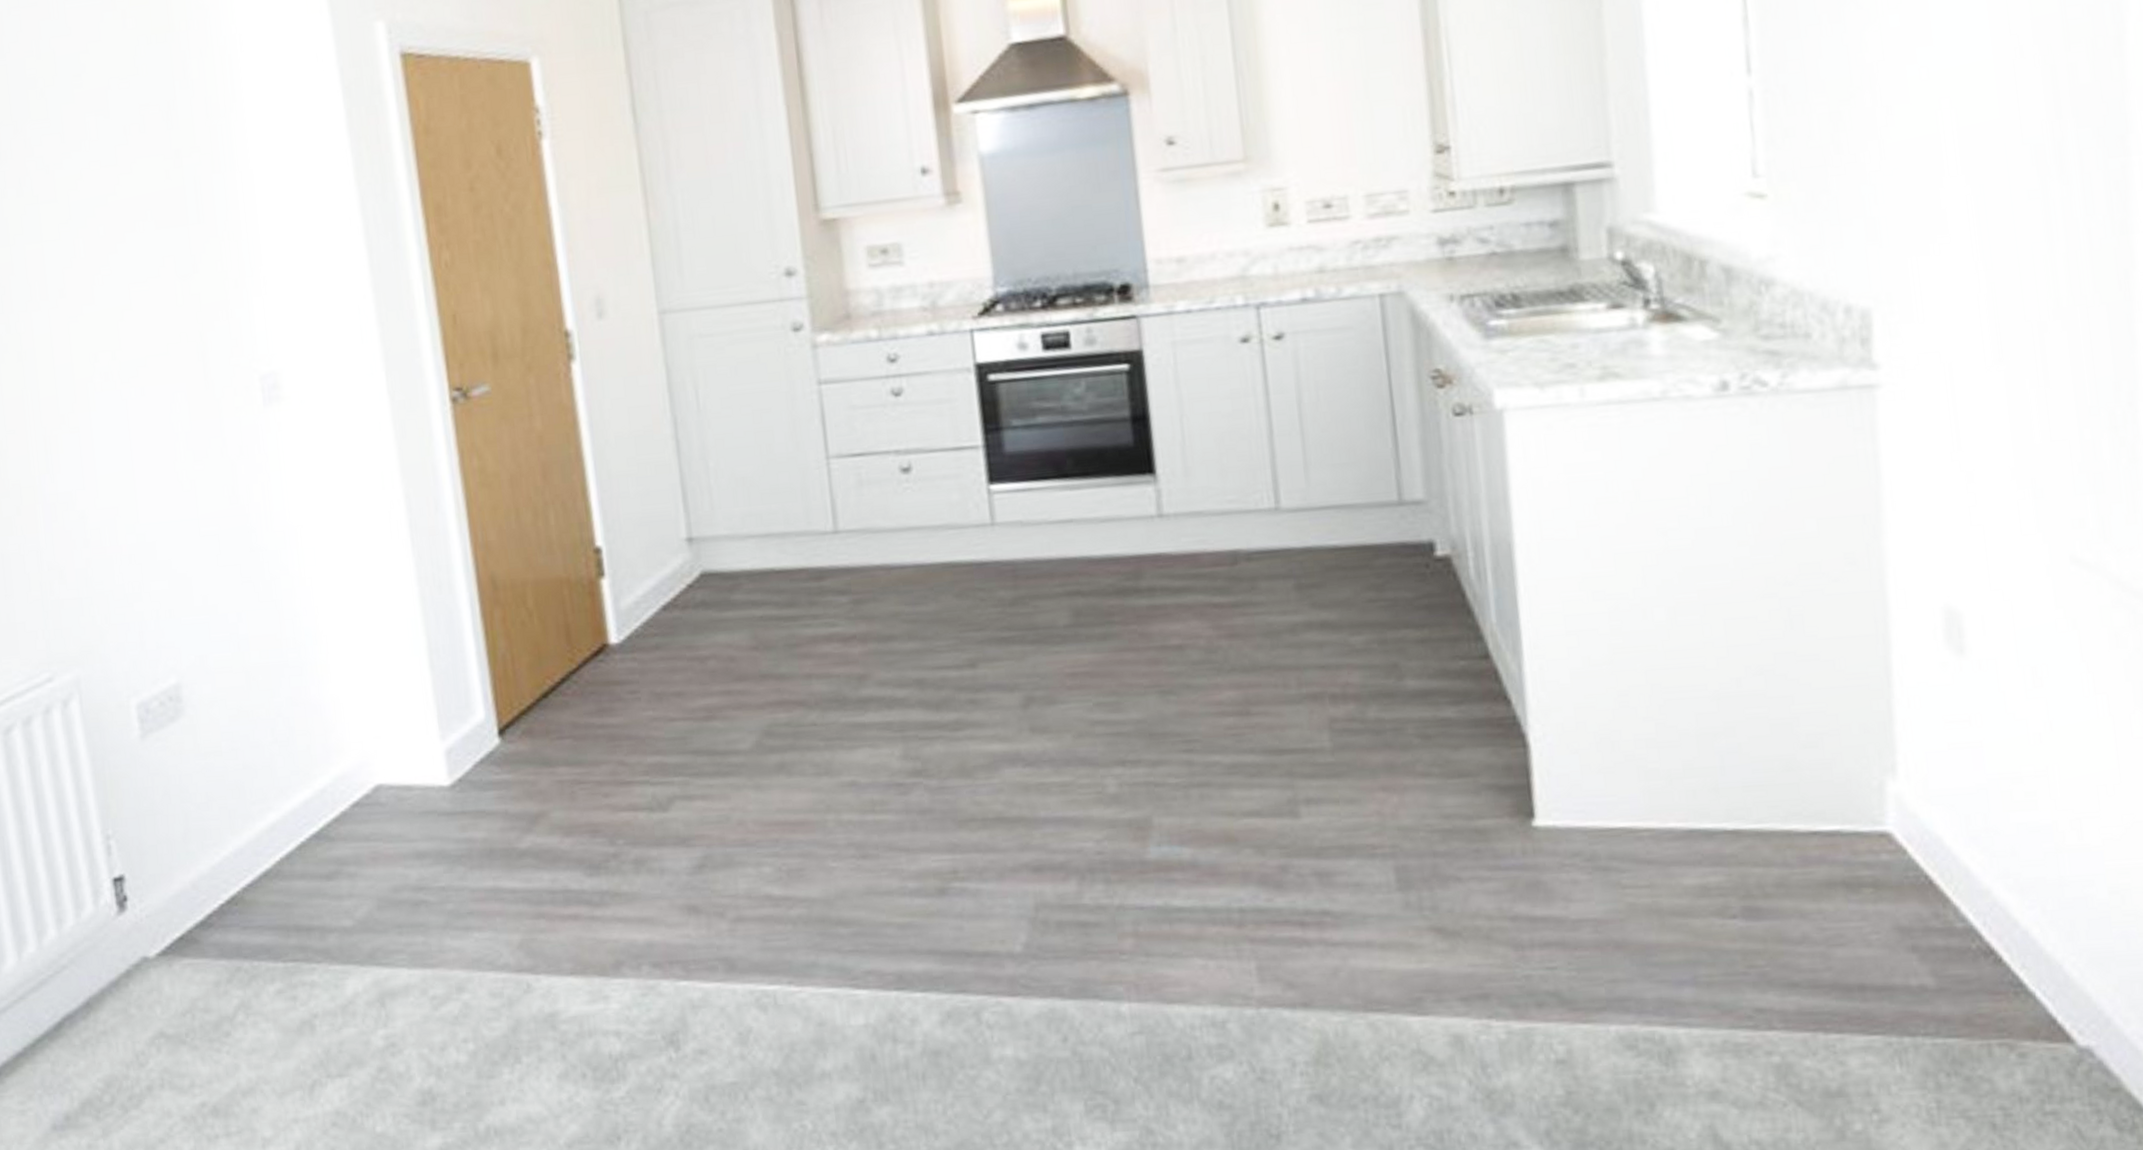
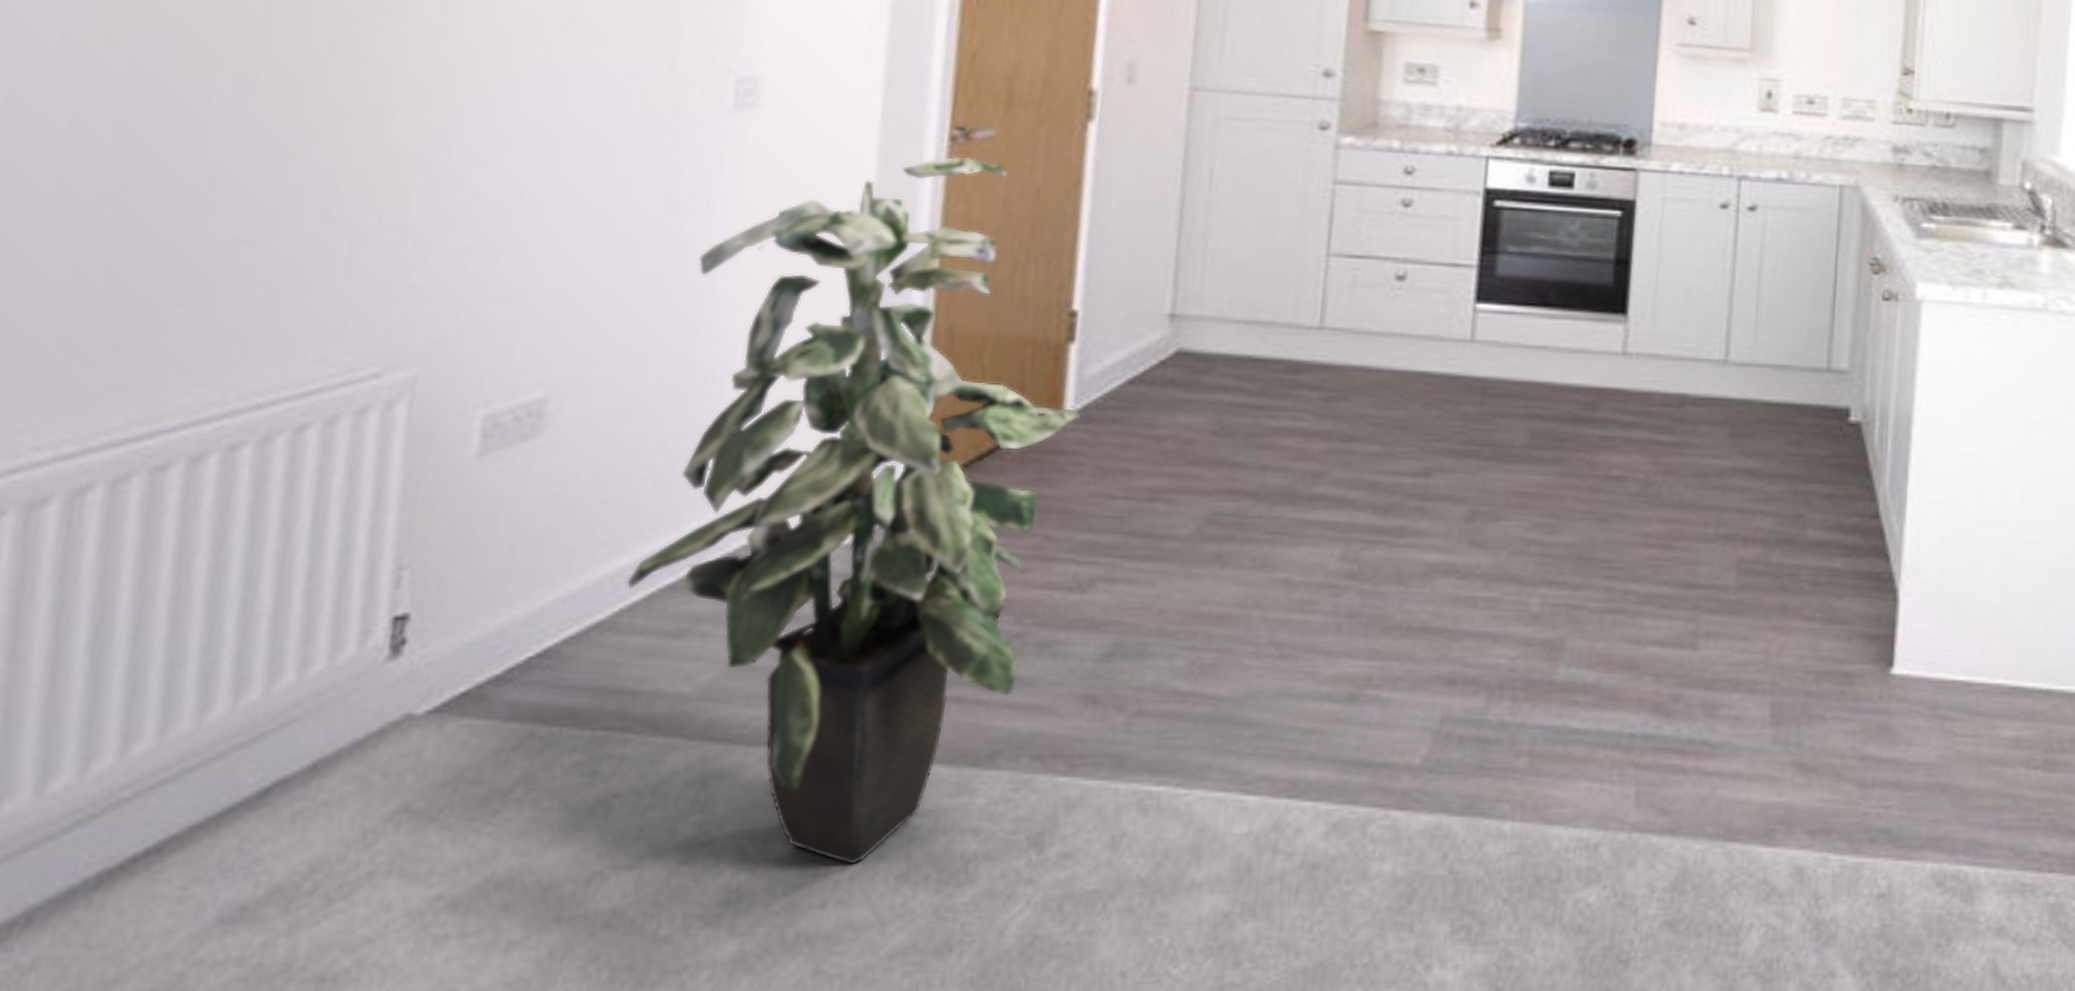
indoor plant: none [268,415,626,1067] -> present [625,156,1081,865]

